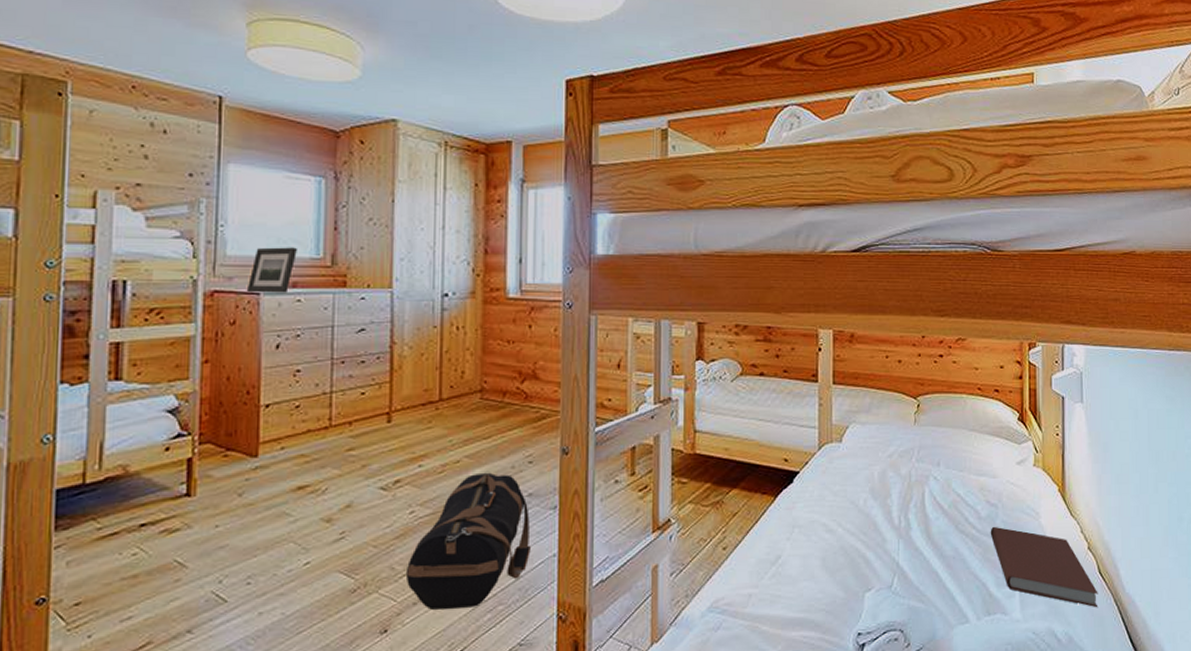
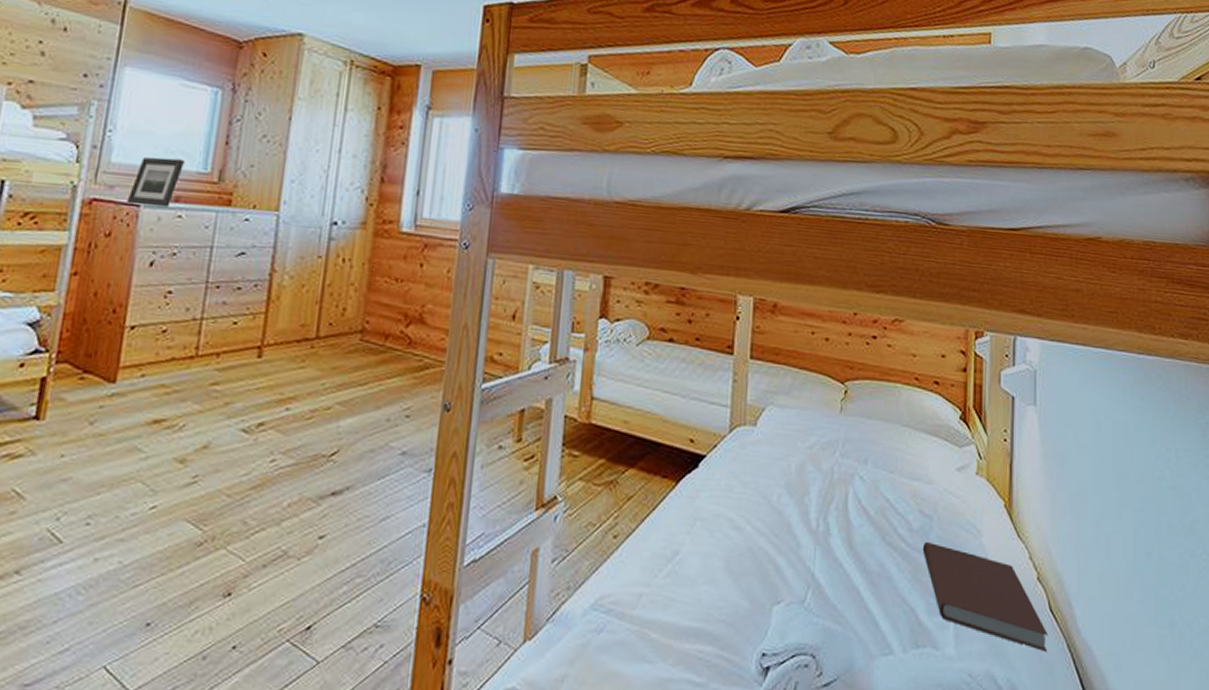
duffel bag: present [405,470,531,610] -> none [258,421,401,577]

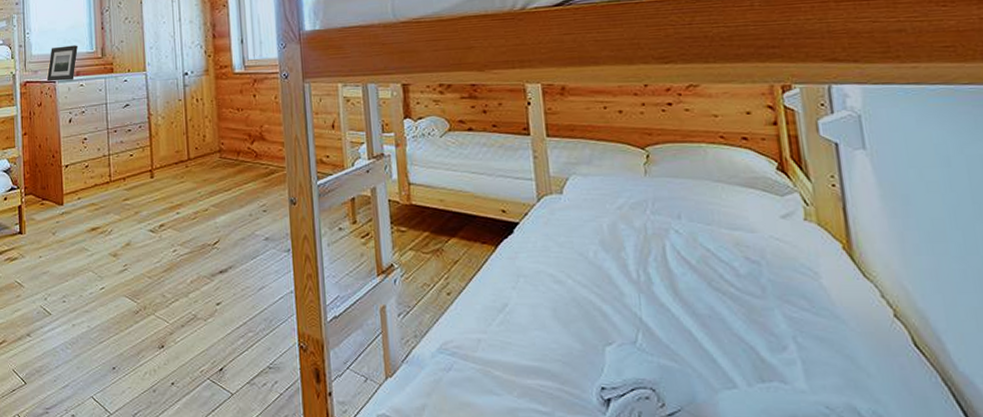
book: present [922,541,1048,653] -> none [753,285,919,386]

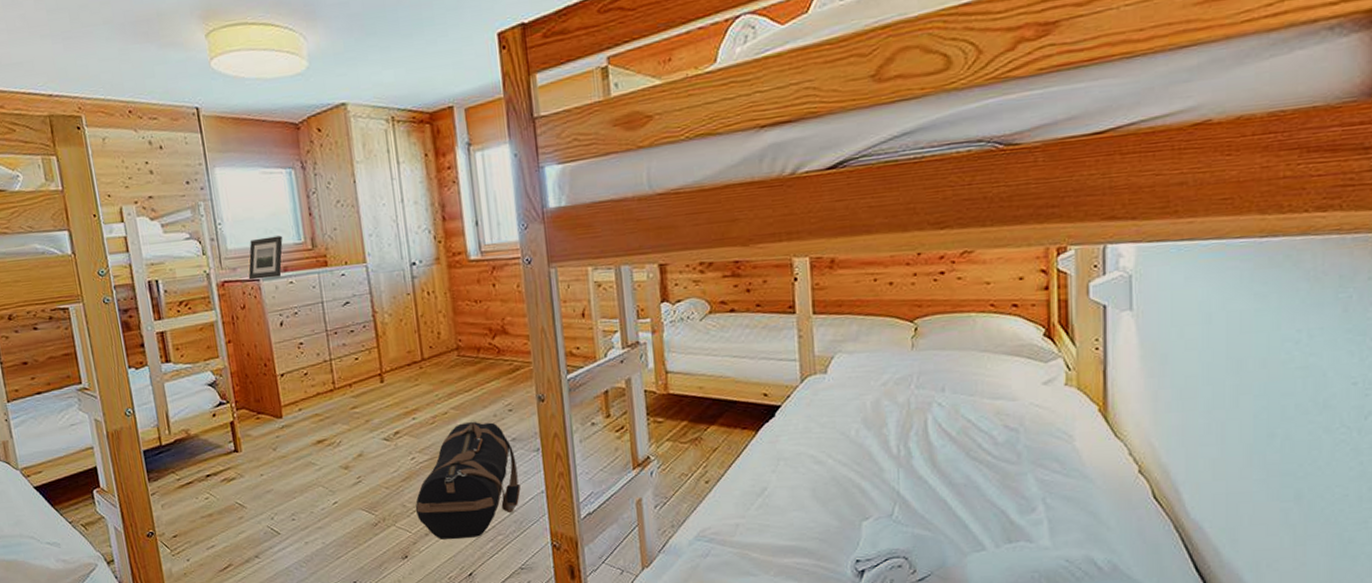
duffel bag: none [173,218,271,332] -> present [415,419,521,540]

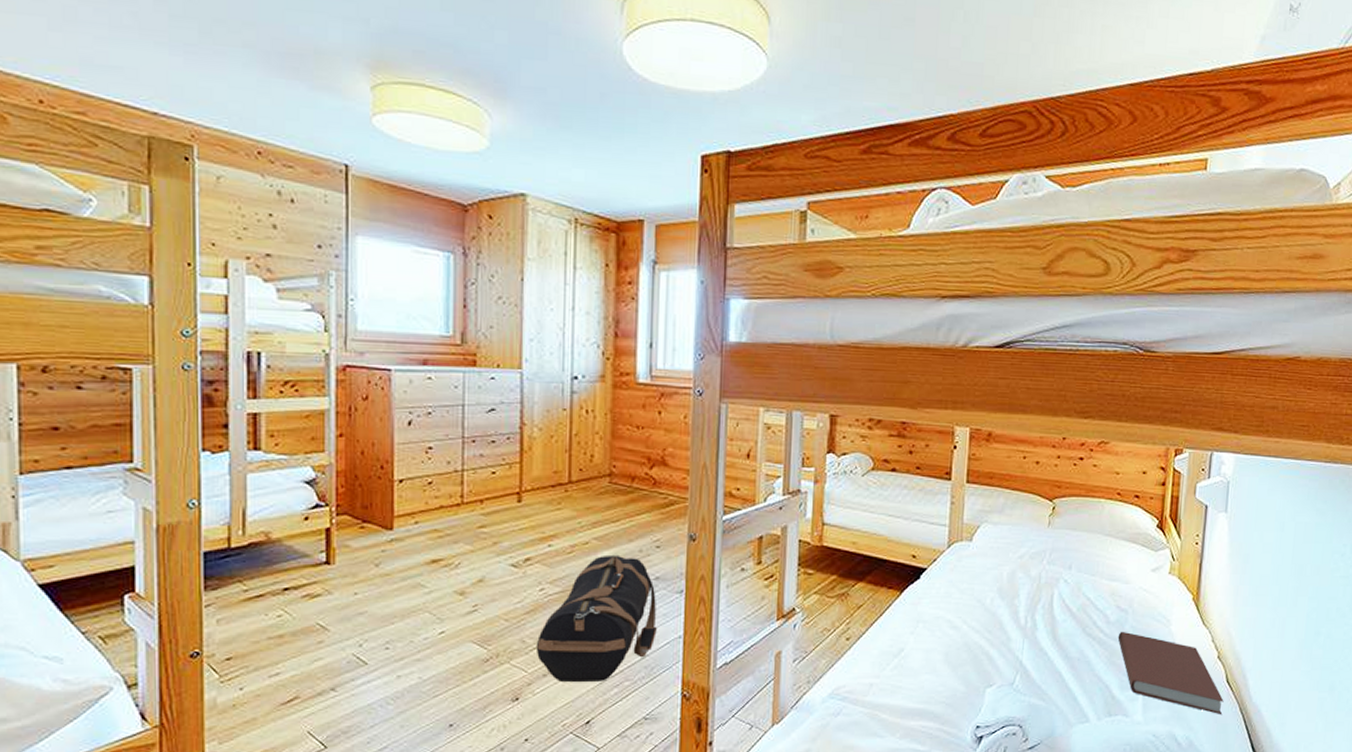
picture frame: present [248,235,283,280] -> none [377,323,427,370]
book: none [1009,451,1152,535] -> present [1117,631,1224,715]

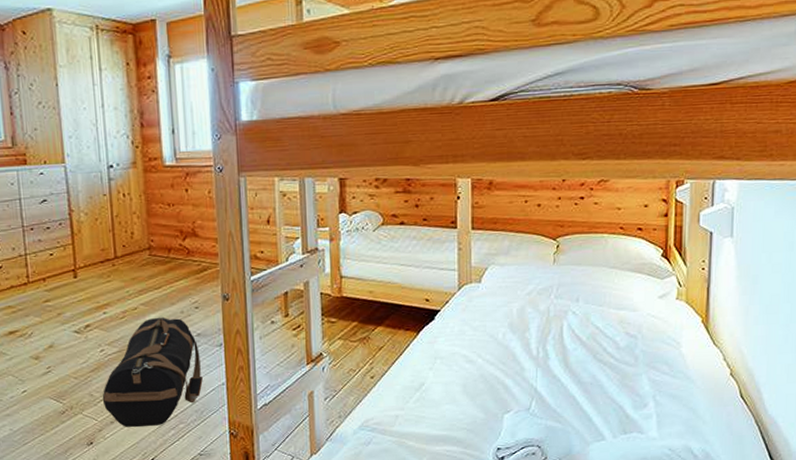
book: present [1117,631,1224,715] -> none [628,355,739,428]

